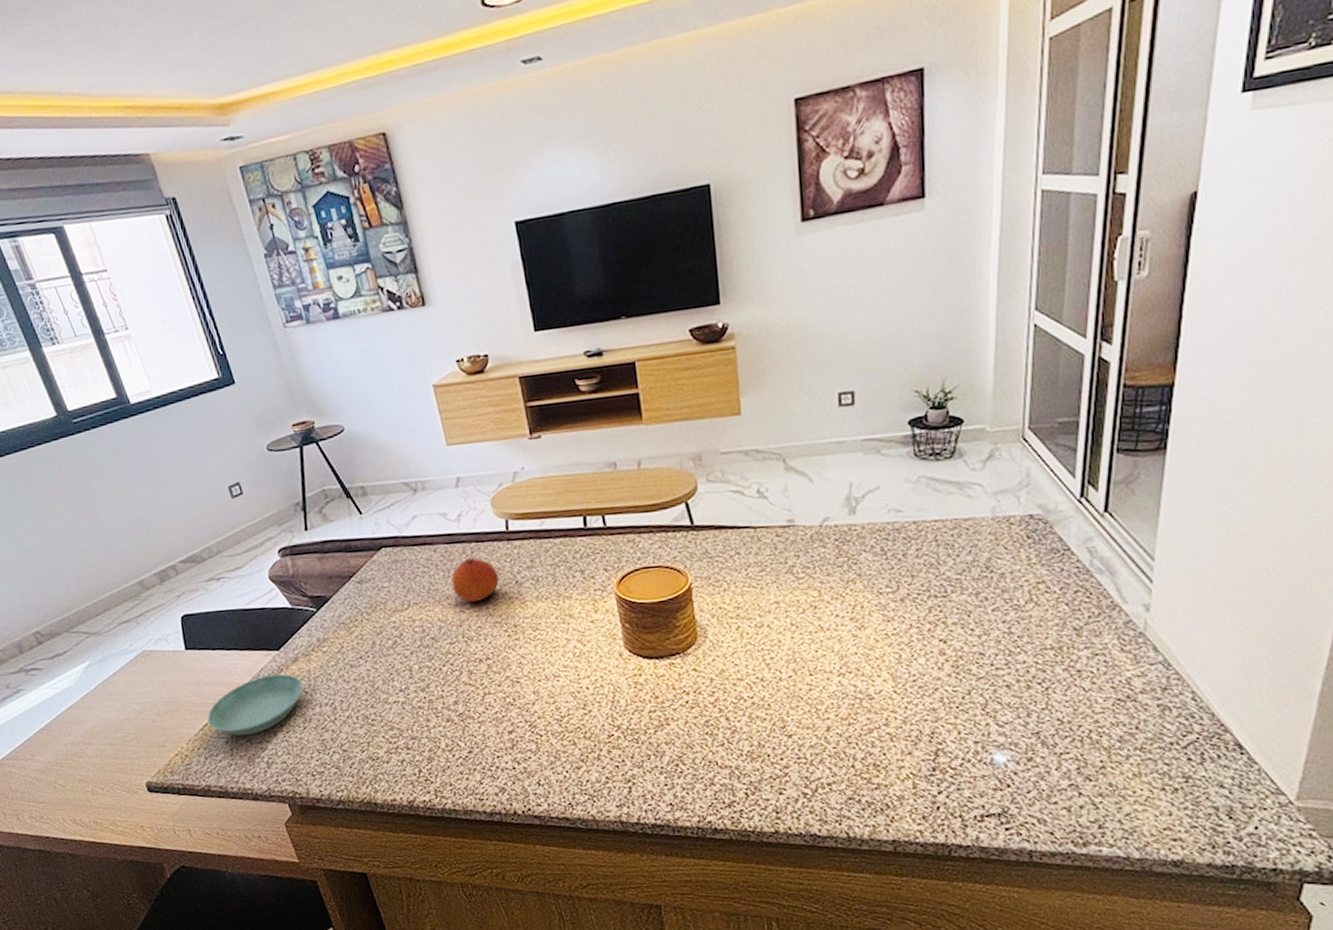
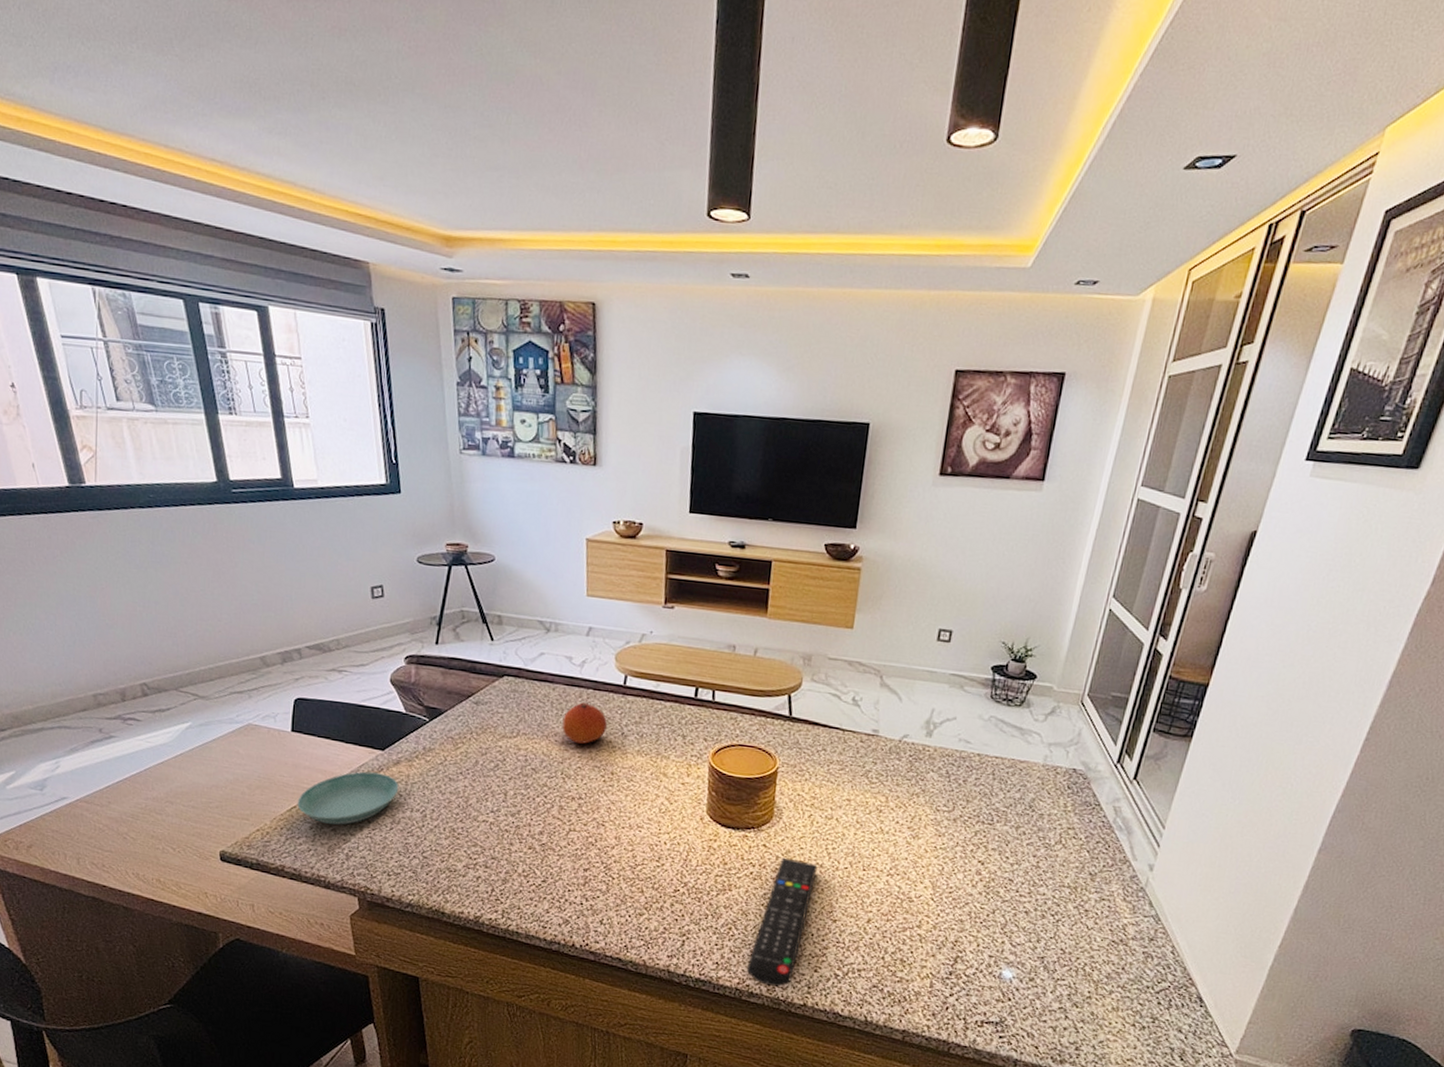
remote control: none [704,678,759,818] -> present [746,857,818,987]

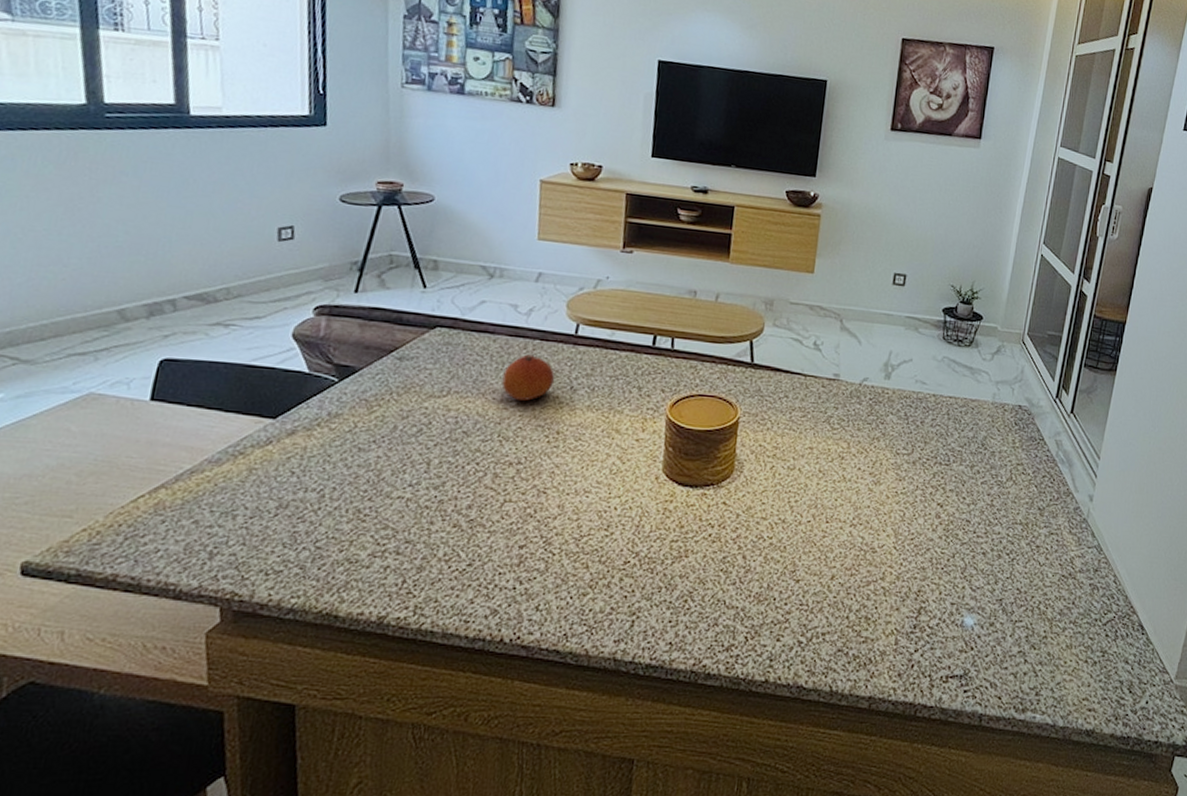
saucer: present [297,771,399,825] -> none [146,446,292,516]
remote control: present [746,857,818,987] -> none [703,515,780,663]

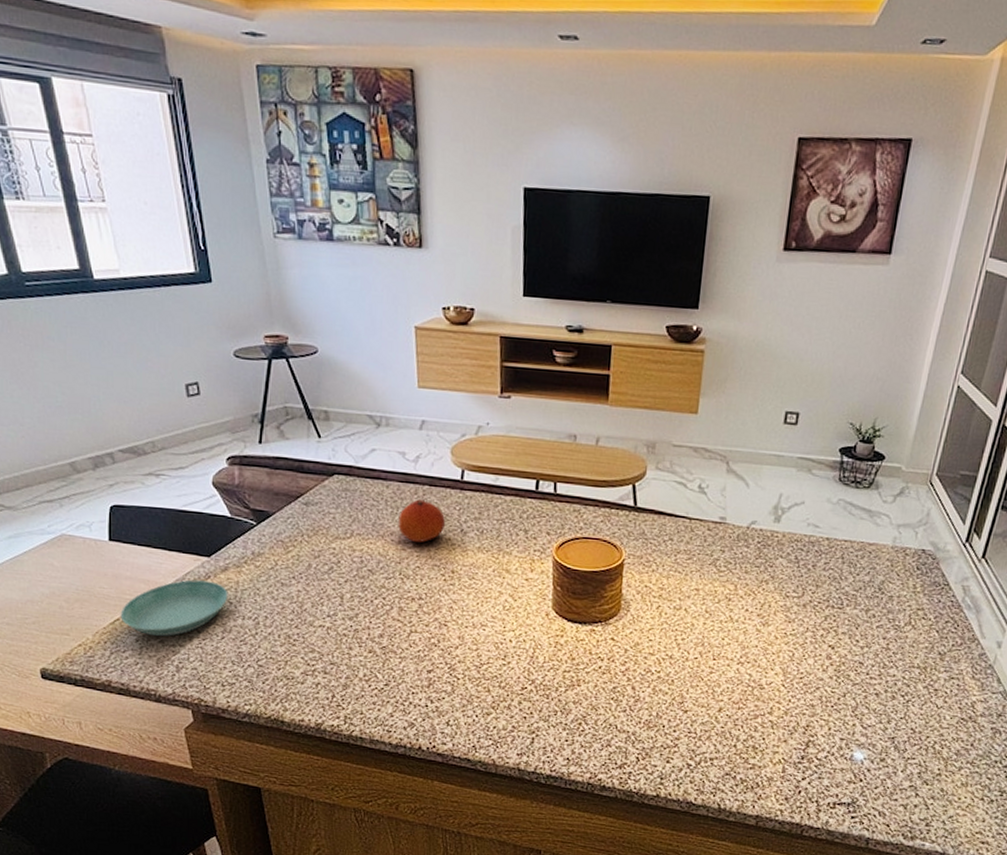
saucer: none [146,446,292,516] -> present [120,579,228,637]

